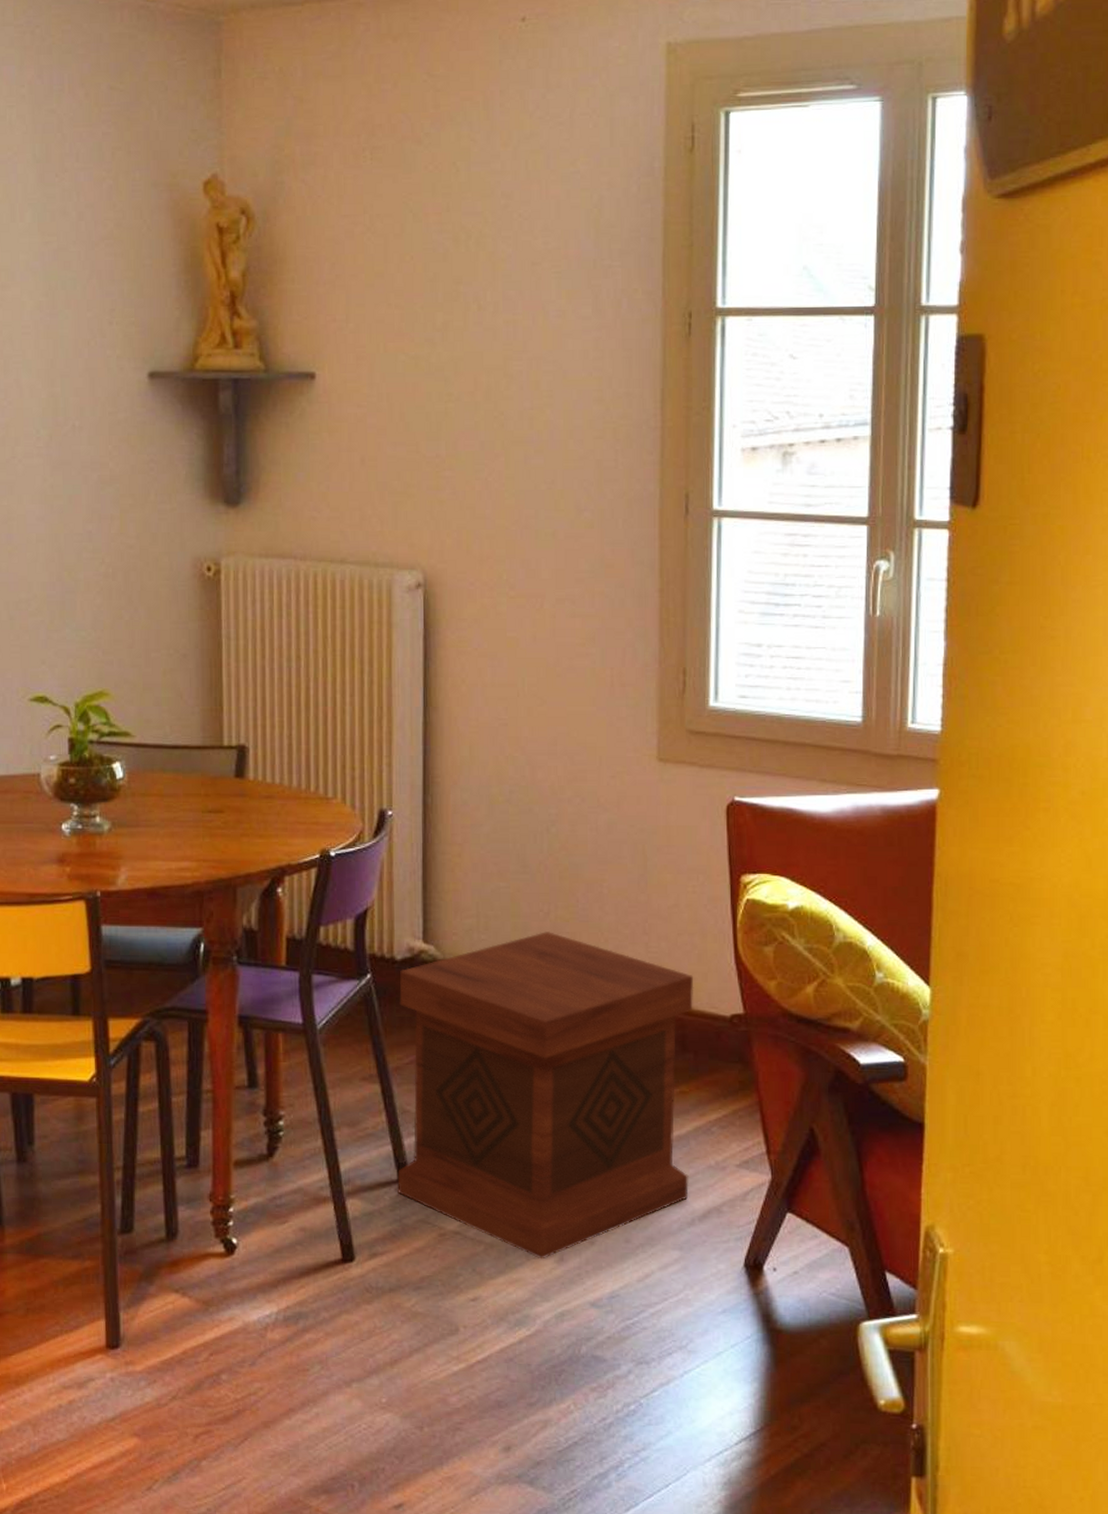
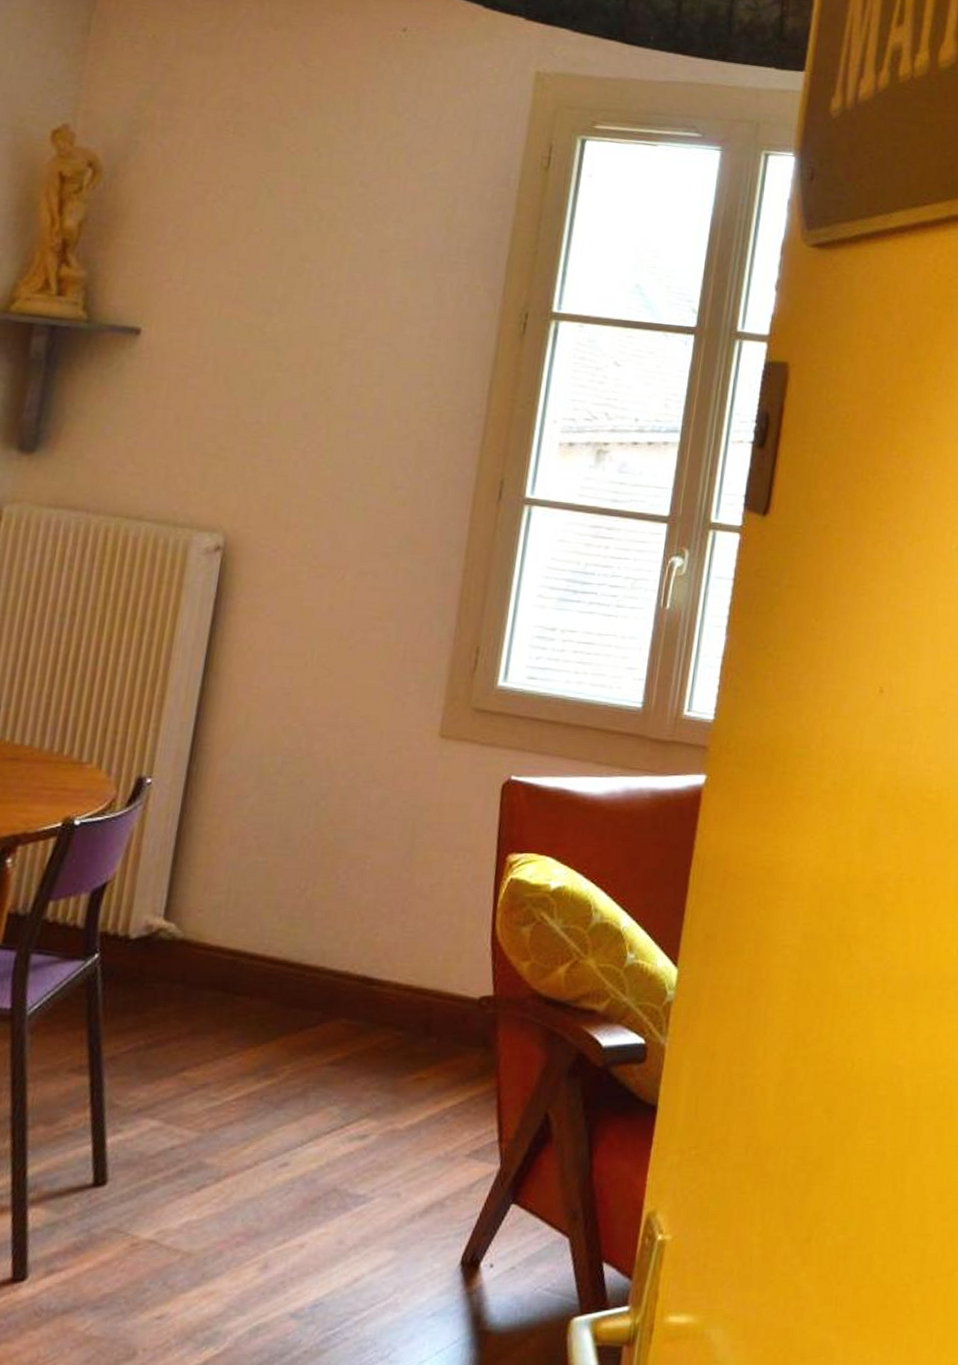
side table: present [397,932,694,1260] -> none [90,909,447,1268]

